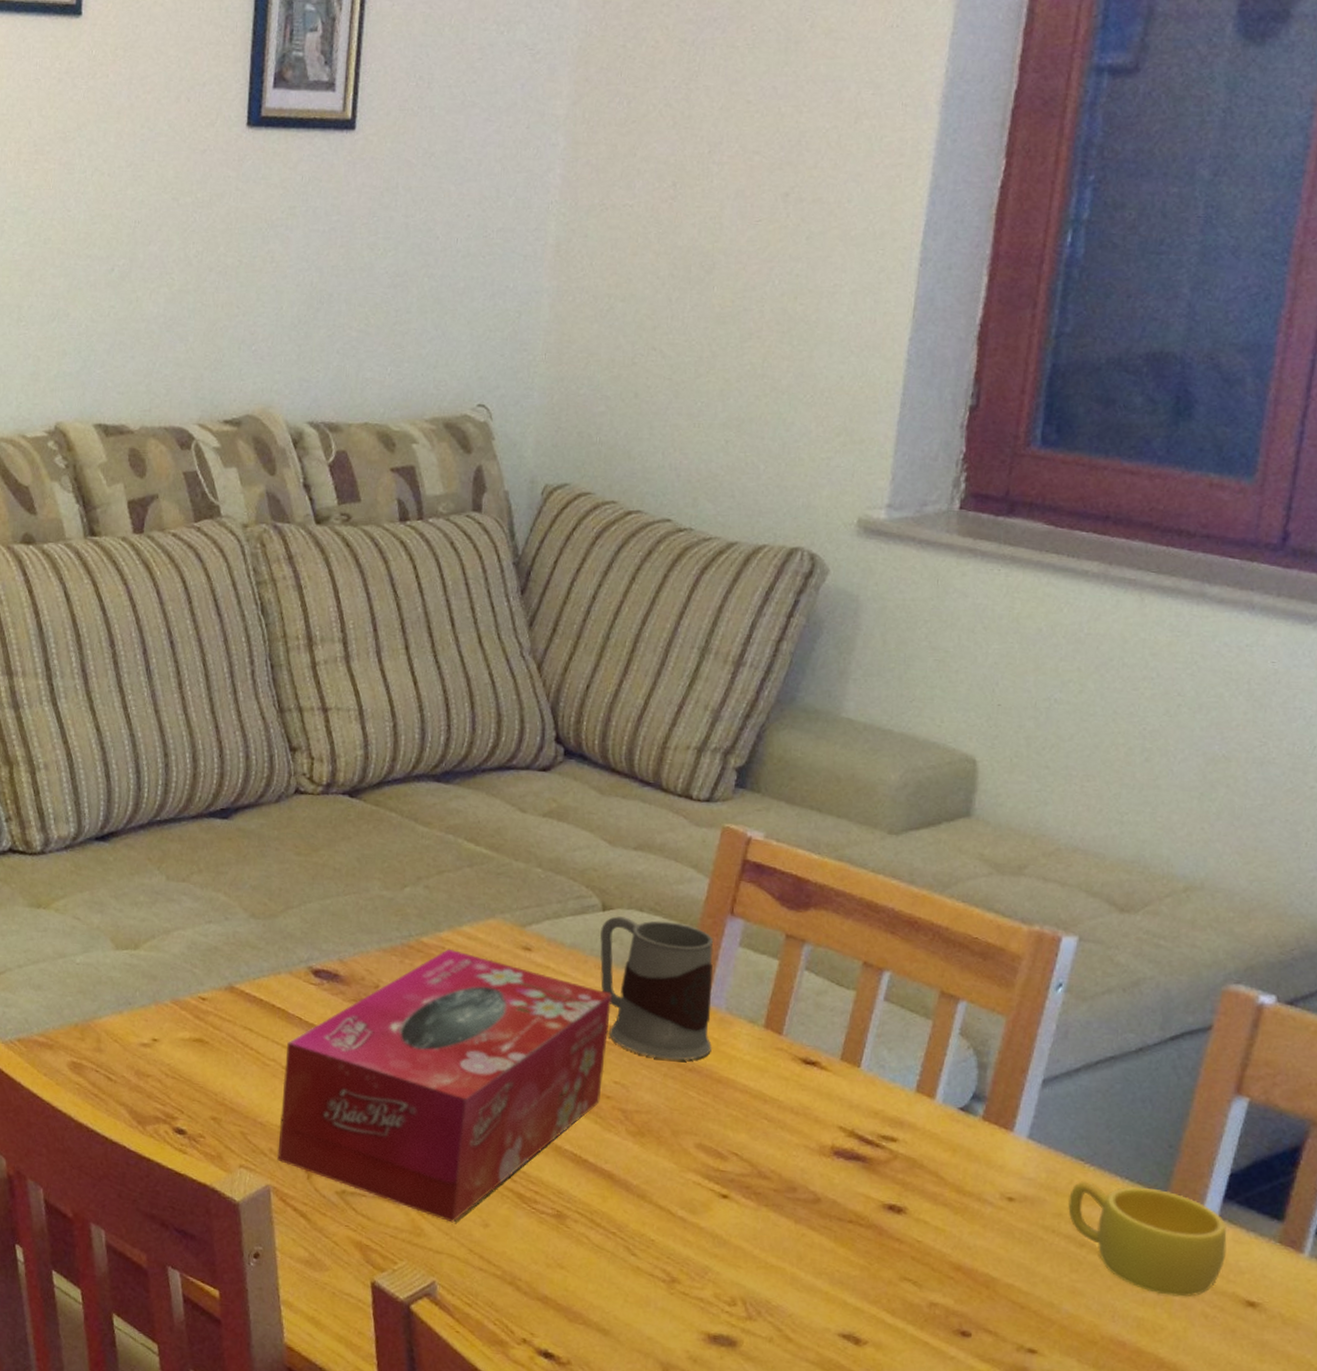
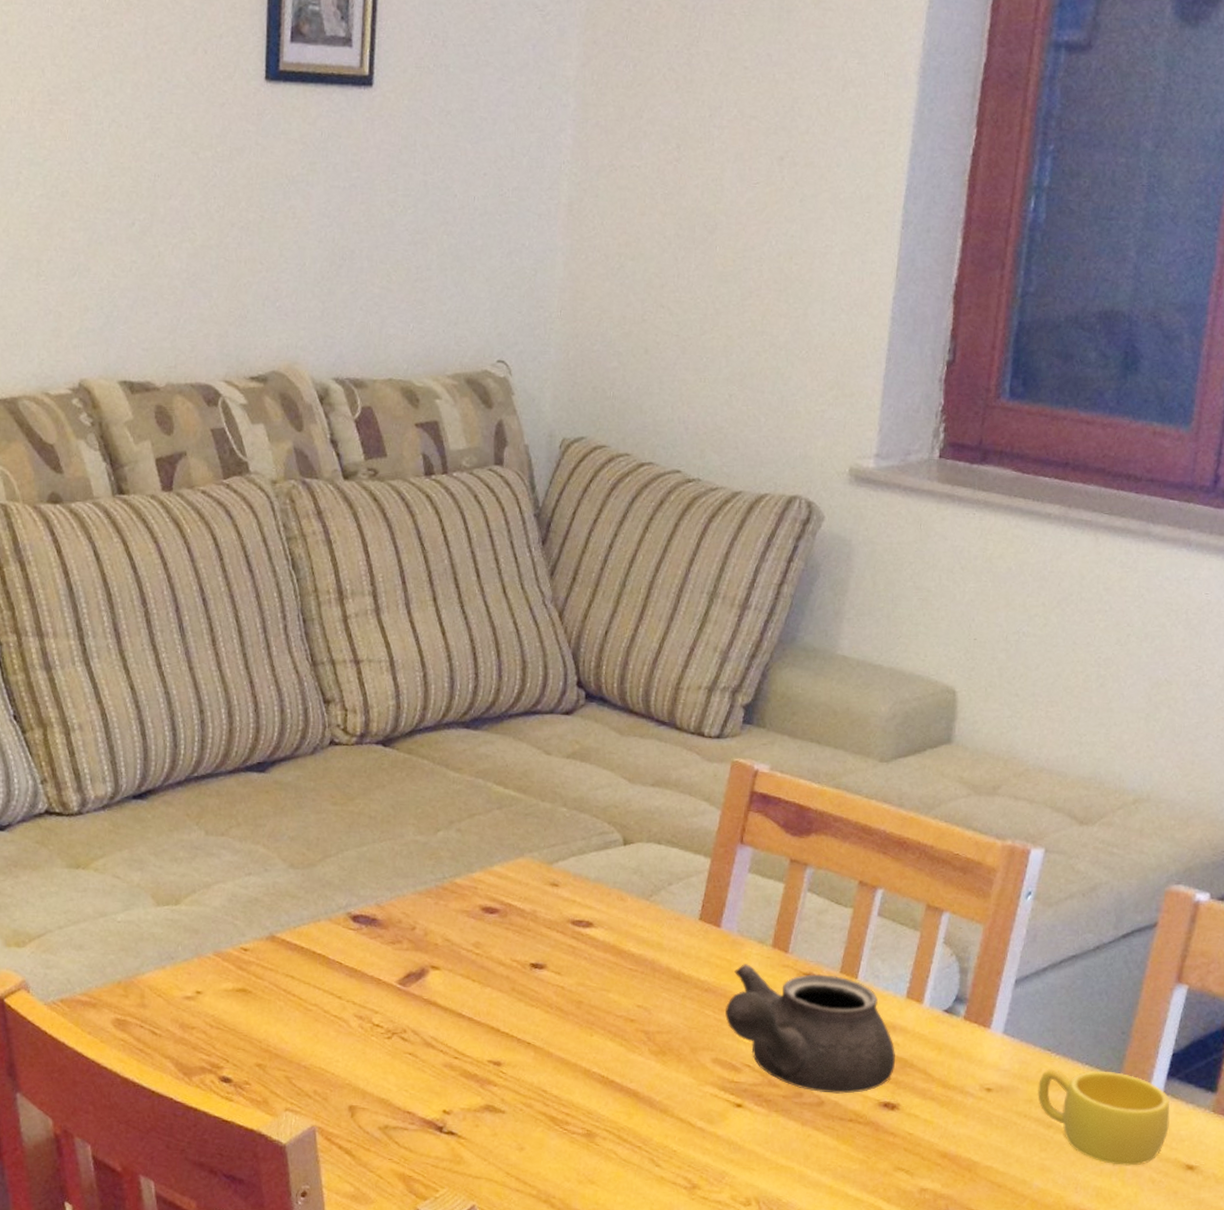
tissue box: present [277,948,612,1223] -> none [322,888,633,1149]
mug: present [599,916,714,1061] -> none [621,850,726,983]
teapot: none [710,1044,903,1192] -> present [724,964,896,1094]

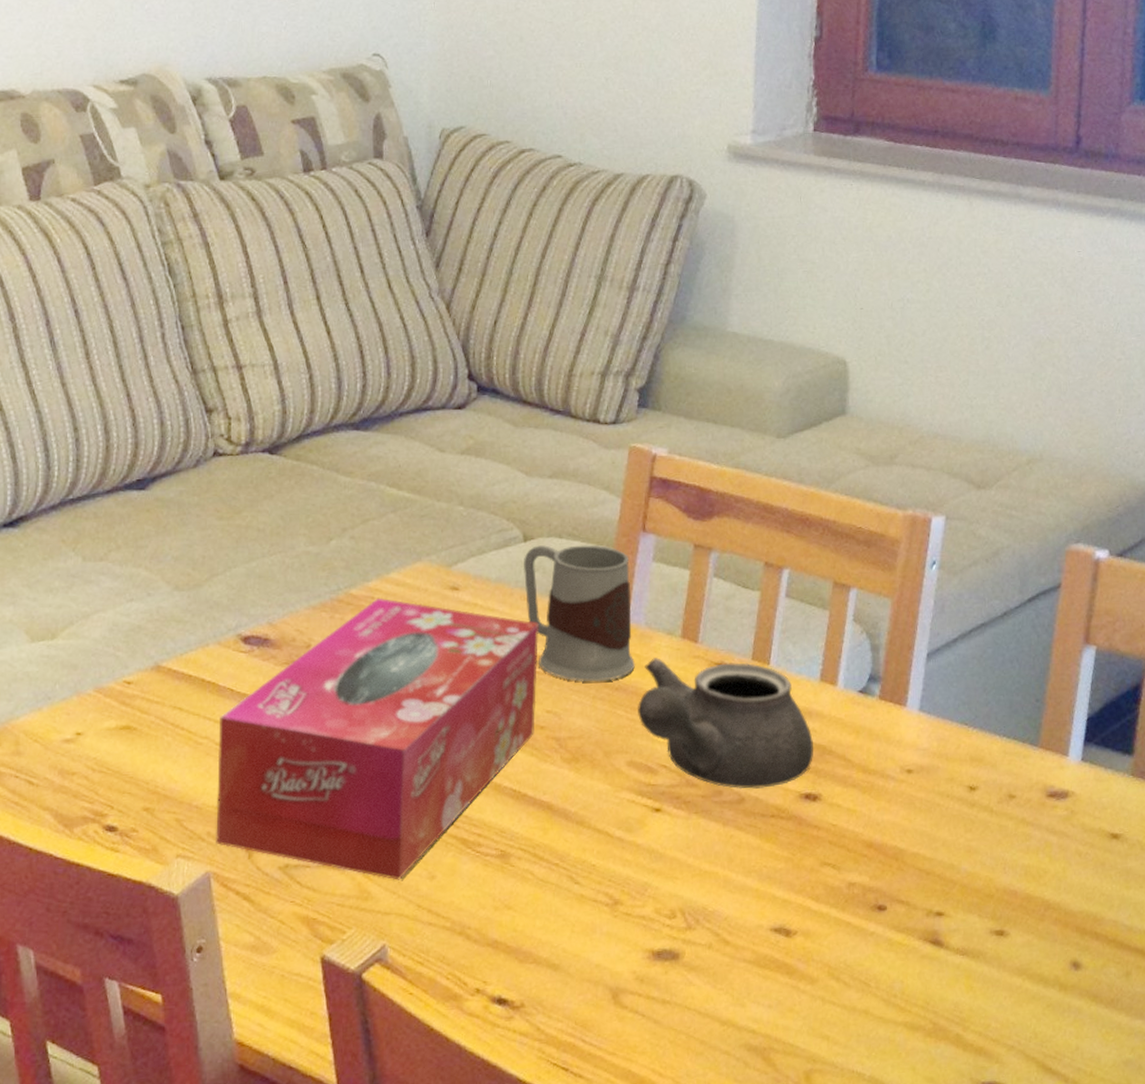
tissue box: none [322,888,633,1149] -> present [216,597,538,880]
mug: none [621,850,726,983] -> present [523,545,635,682]
cup: present [1038,1069,1170,1166] -> none [958,741,1091,841]

